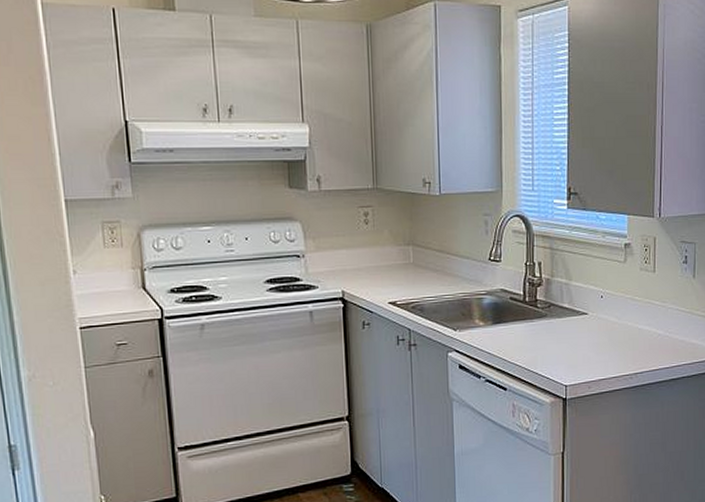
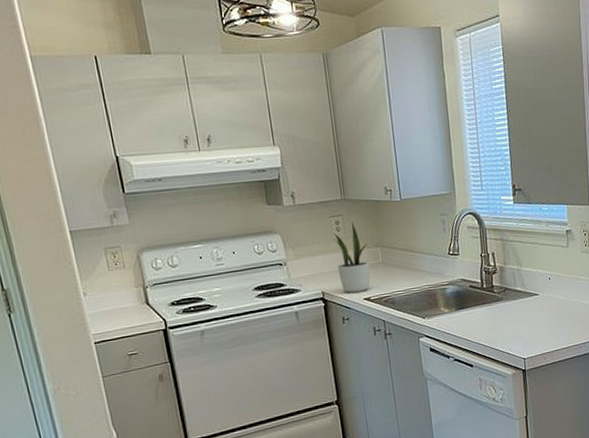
potted plant: none [360,214,399,295] -> present [333,221,370,293]

